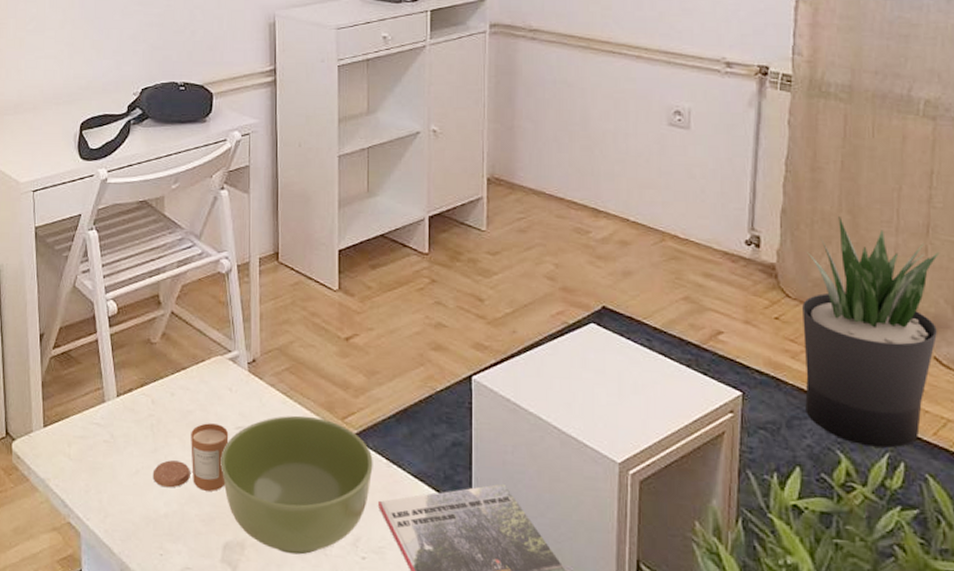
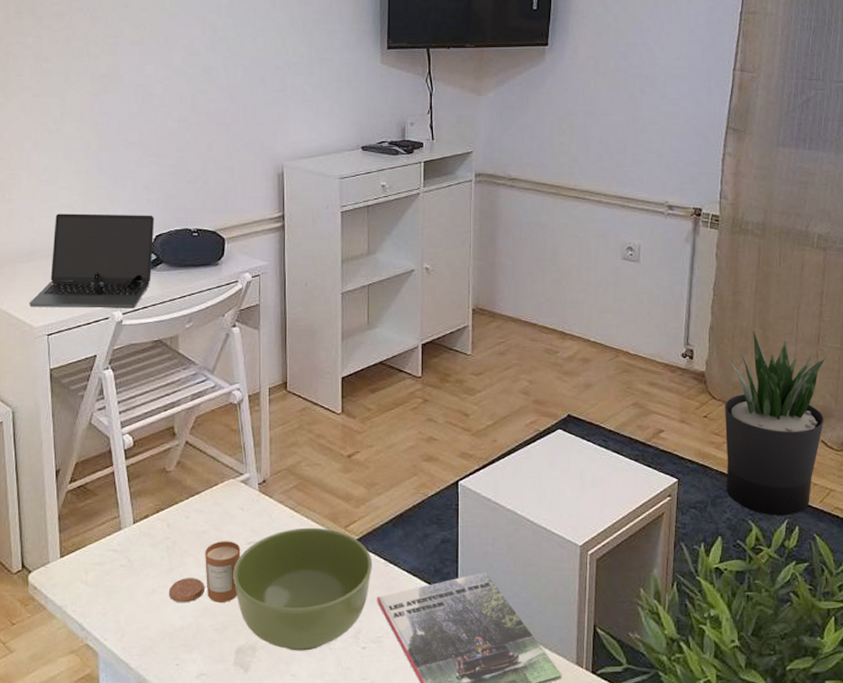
laptop: none [16,64,141,166] -> present [29,213,155,308]

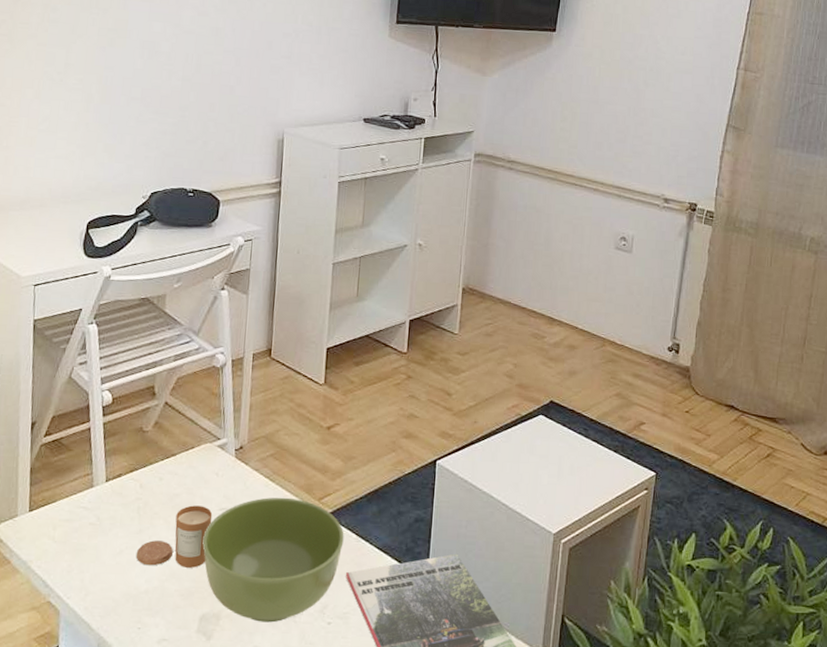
laptop: present [29,213,155,308] -> none [18,164,152,264]
planter: present [725,331,827,516] -> none [703,329,812,517]

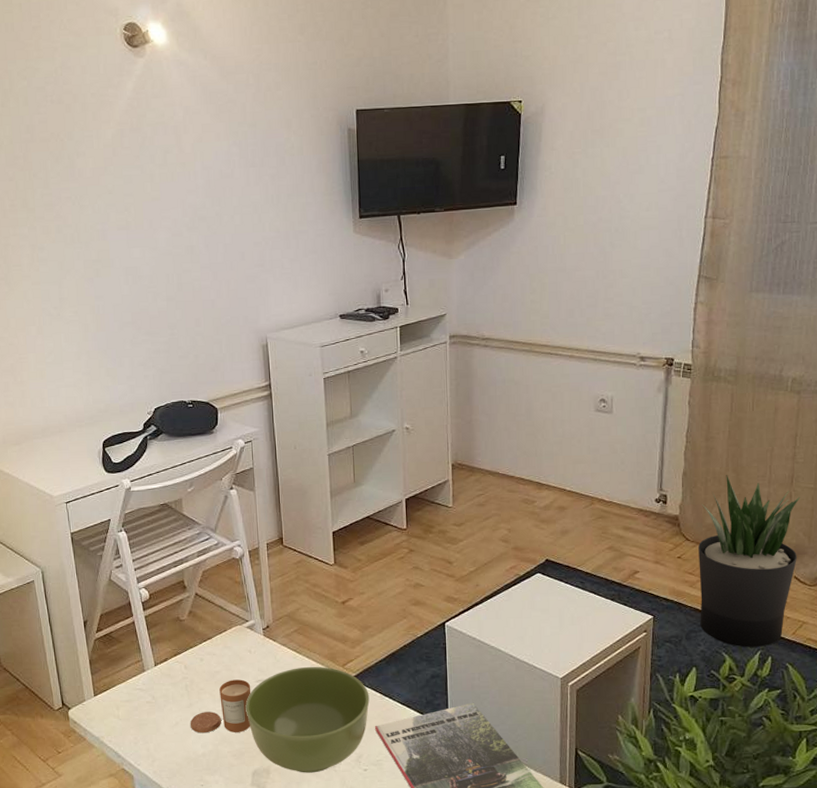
planter: none [703,329,812,517] -> present [698,475,801,647]

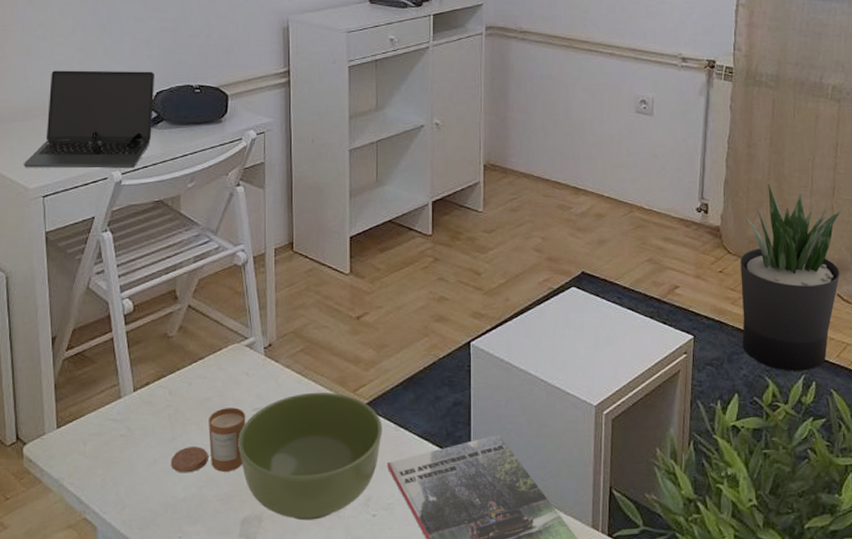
laptop: none [47,389,154,479] -> present [24,70,155,169]

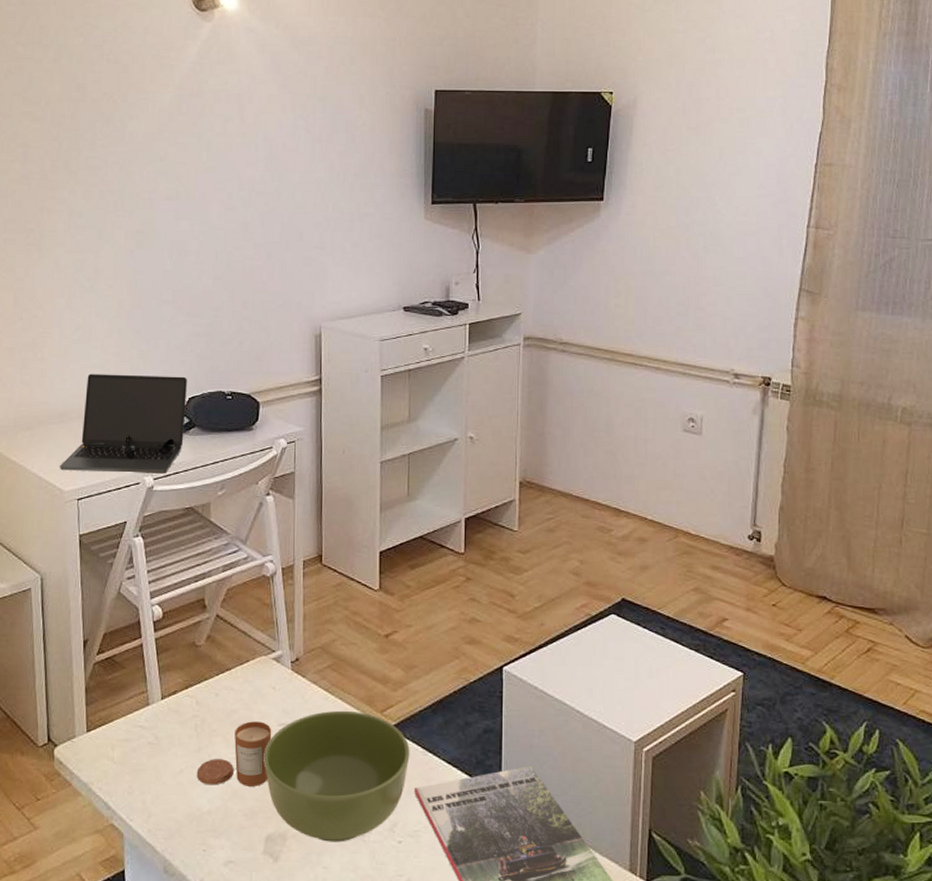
planter: present [740,184,842,371] -> none [796,513,912,717]

